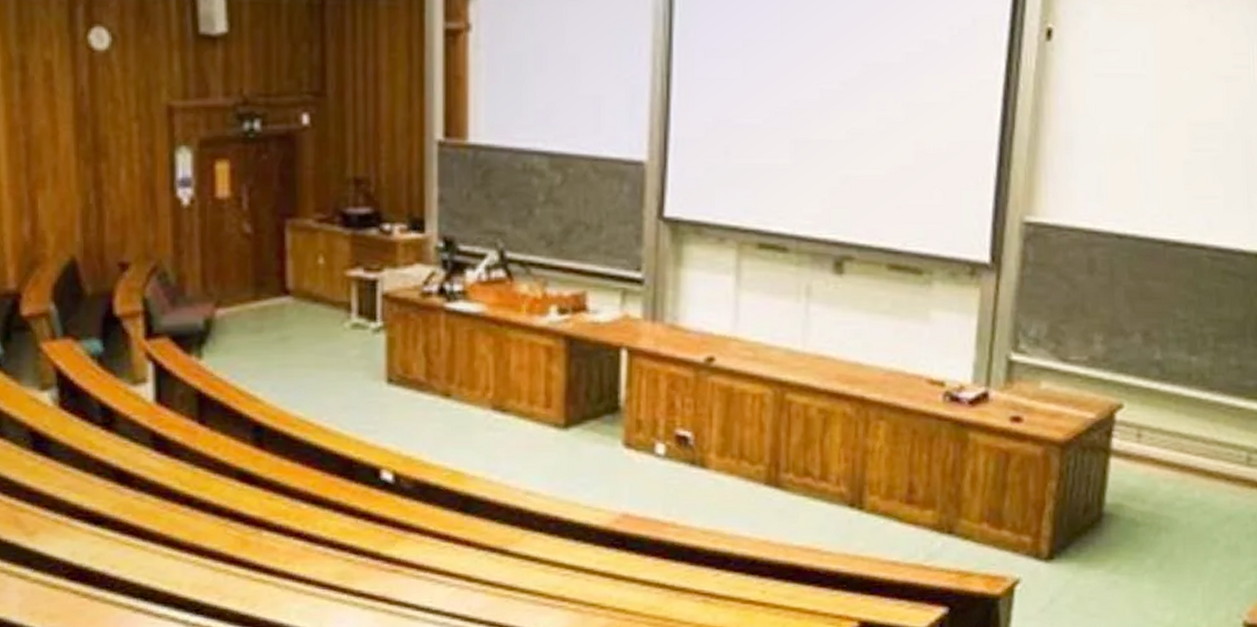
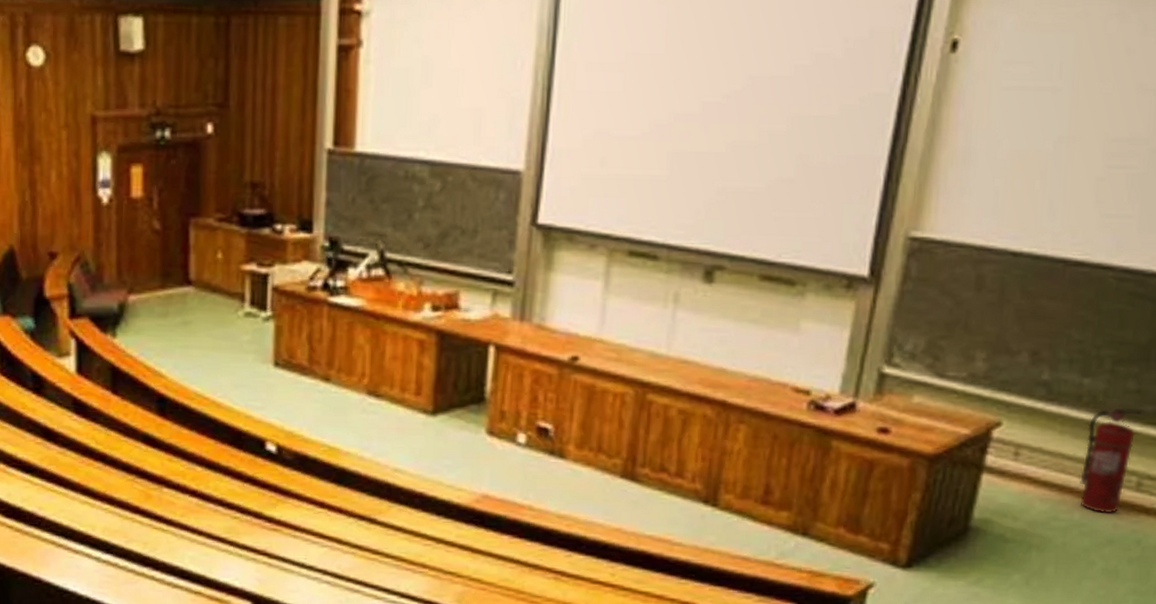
fire extinguisher: none [1197,385,1246,491] -> present [1079,408,1144,514]

